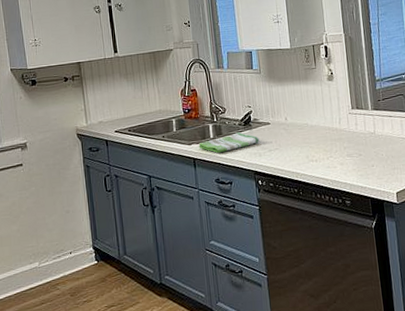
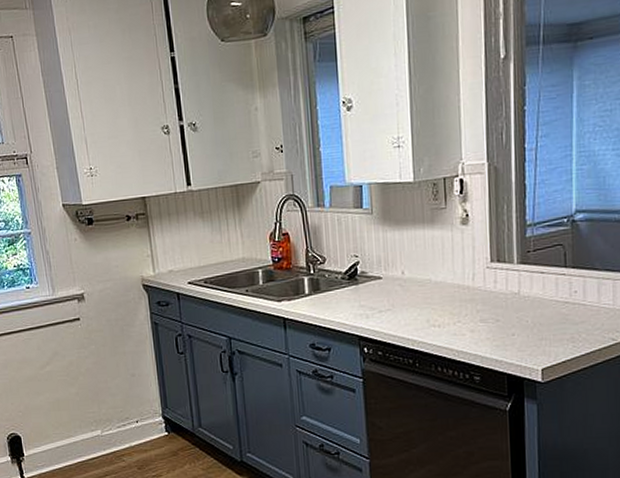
dish towel: present [198,131,260,154] -> none [290,287,368,313]

